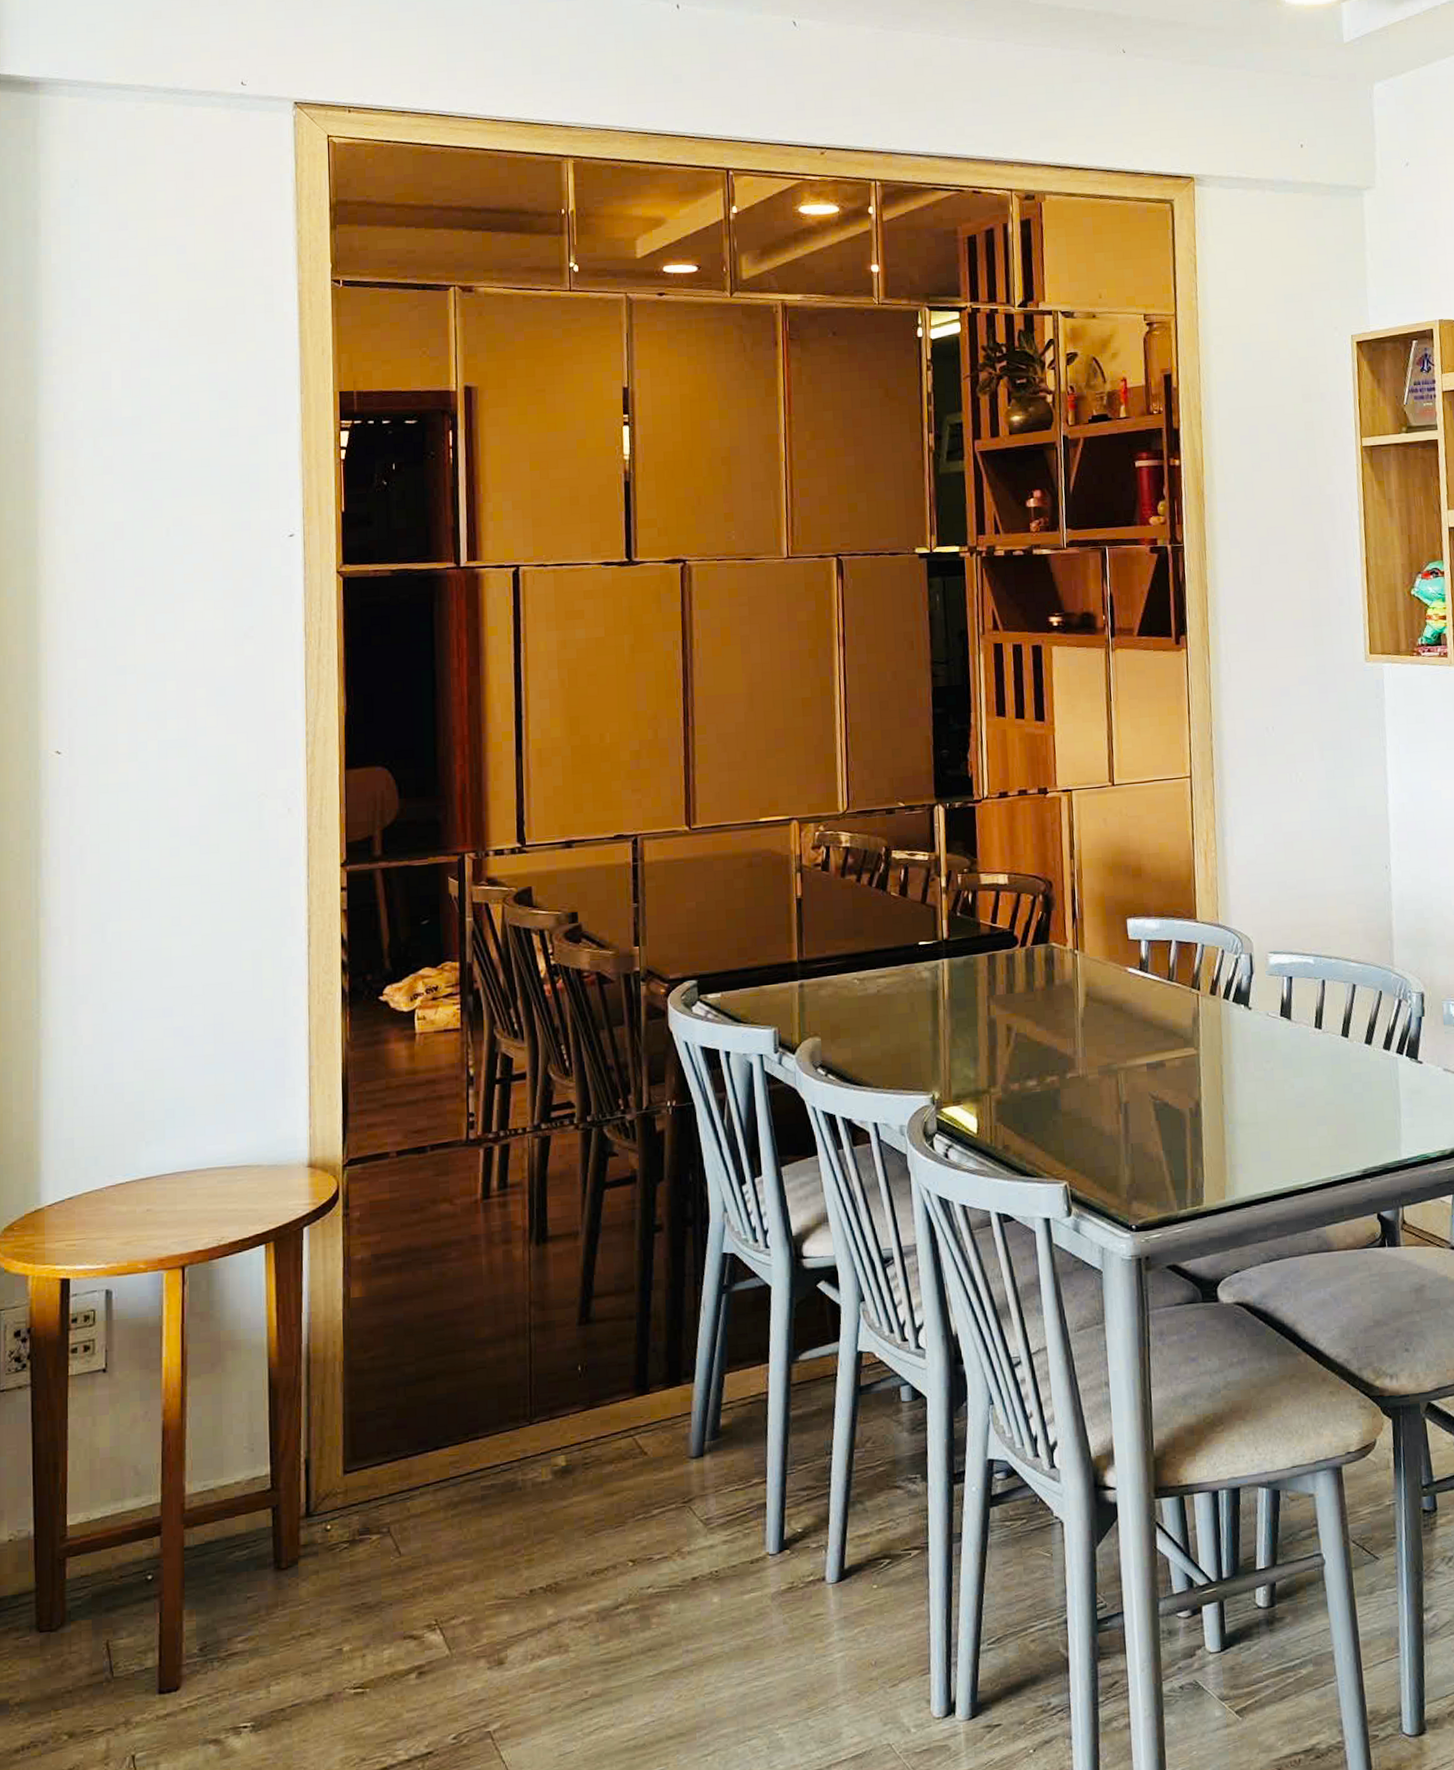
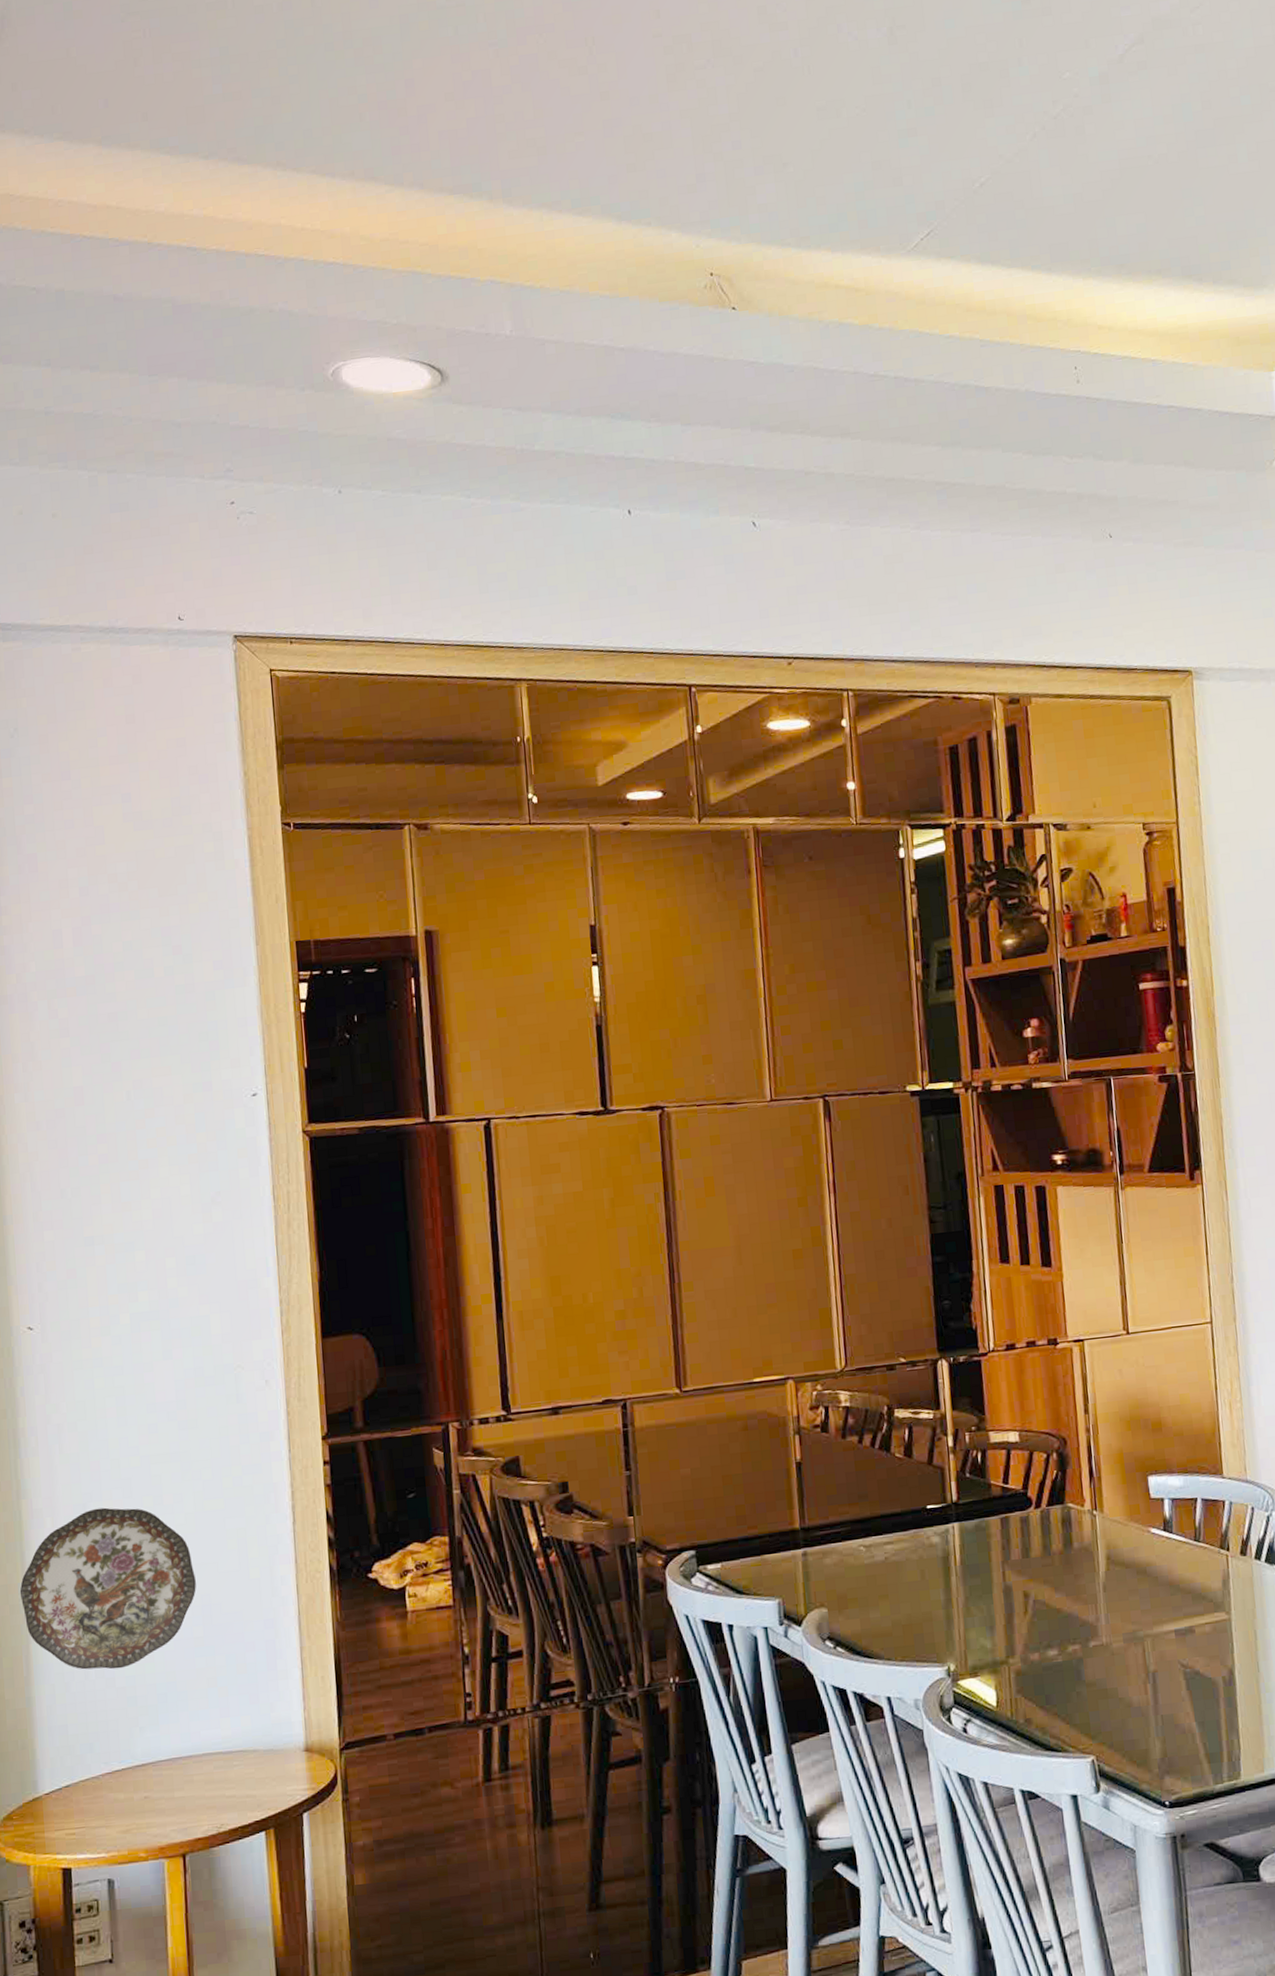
decorative plate: none [33,927,209,1085] -> present [19,1507,196,1670]

